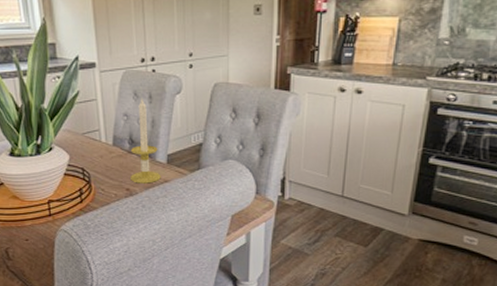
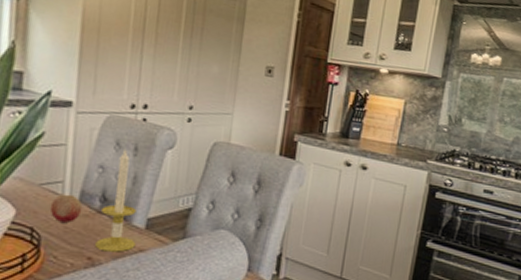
fruit: none [93,140,117,162] -> present [49,193,83,223]

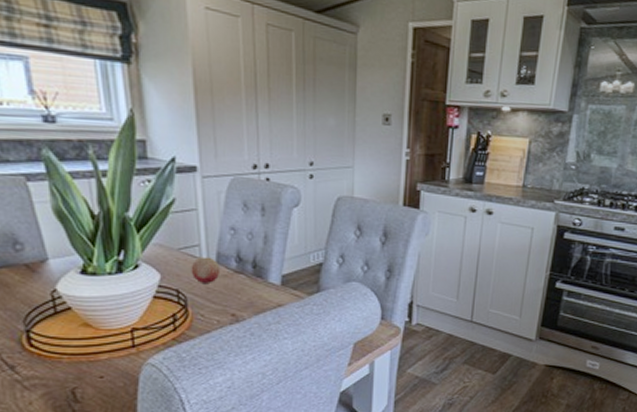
candle: present [95,148,137,252] -> none [237,209,274,308]

